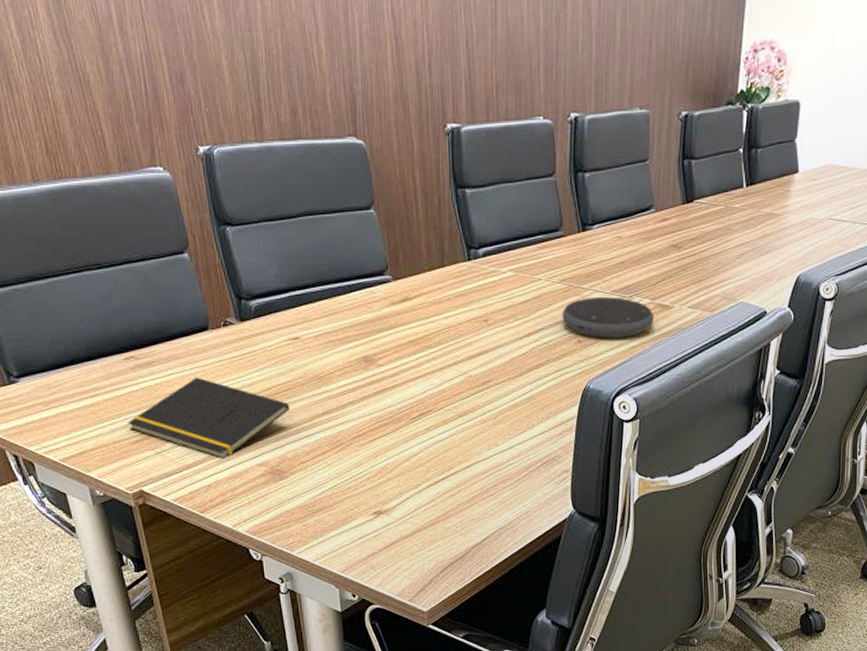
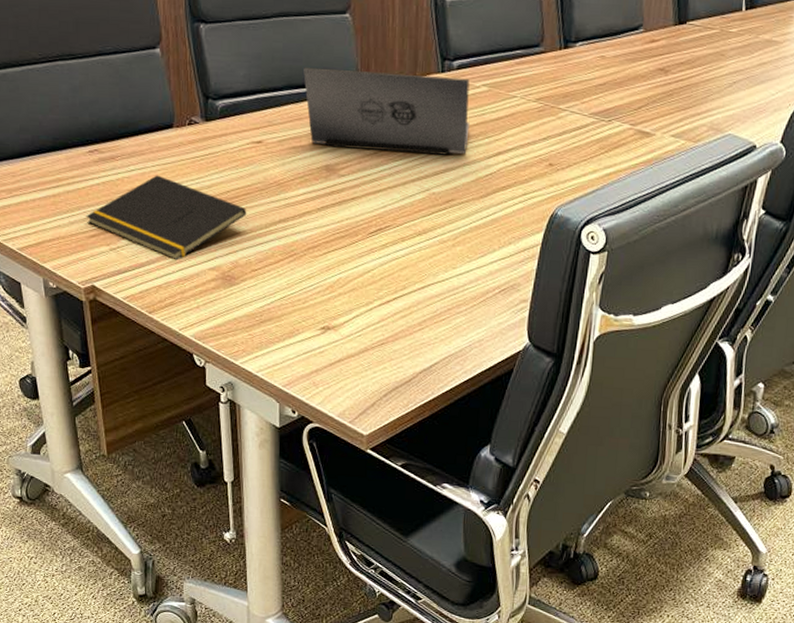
laptop: none [333,263,500,339] -> present [303,67,470,155]
speaker: present [562,297,654,338] -> none [534,119,633,164]

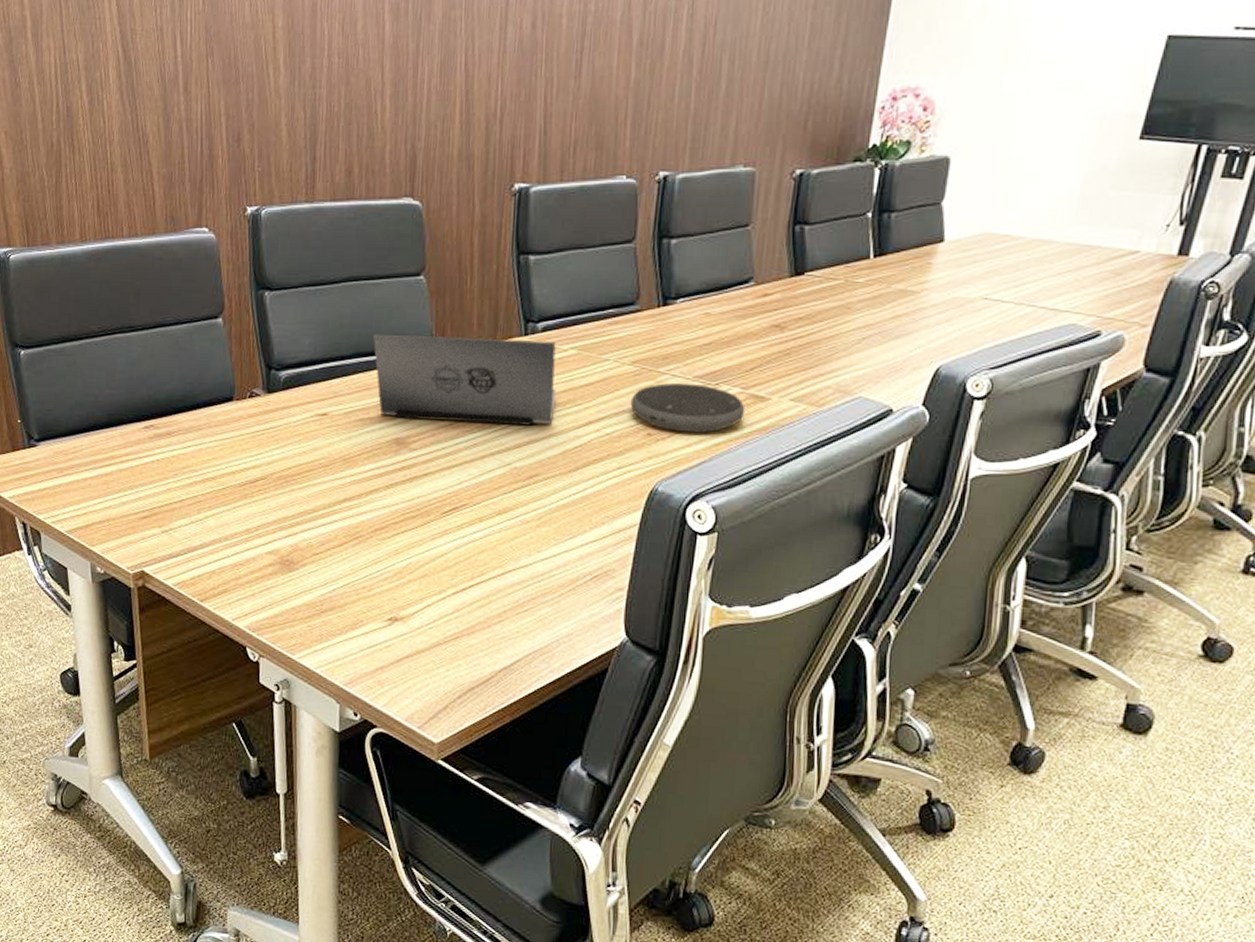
notepad: present [86,175,247,261] -> none [138,451,309,544]
speaker: none [534,119,633,164] -> present [630,383,745,433]

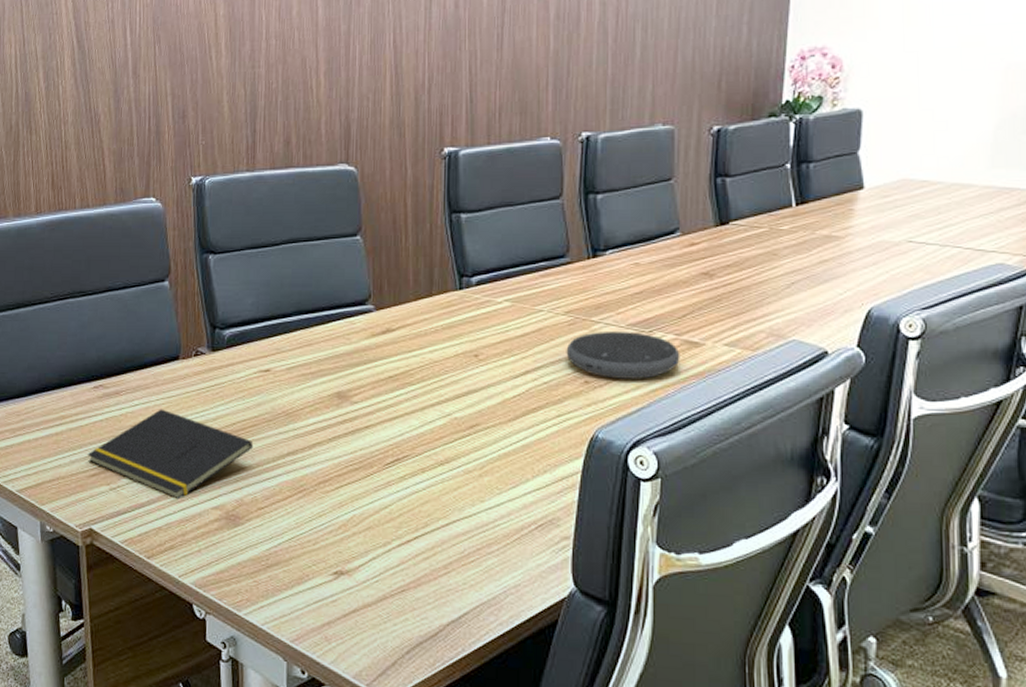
notepad: none [138,451,309,544] -> present [87,409,254,500]
laptop: present [373,333,556,426] -> none [313,292,493,376]

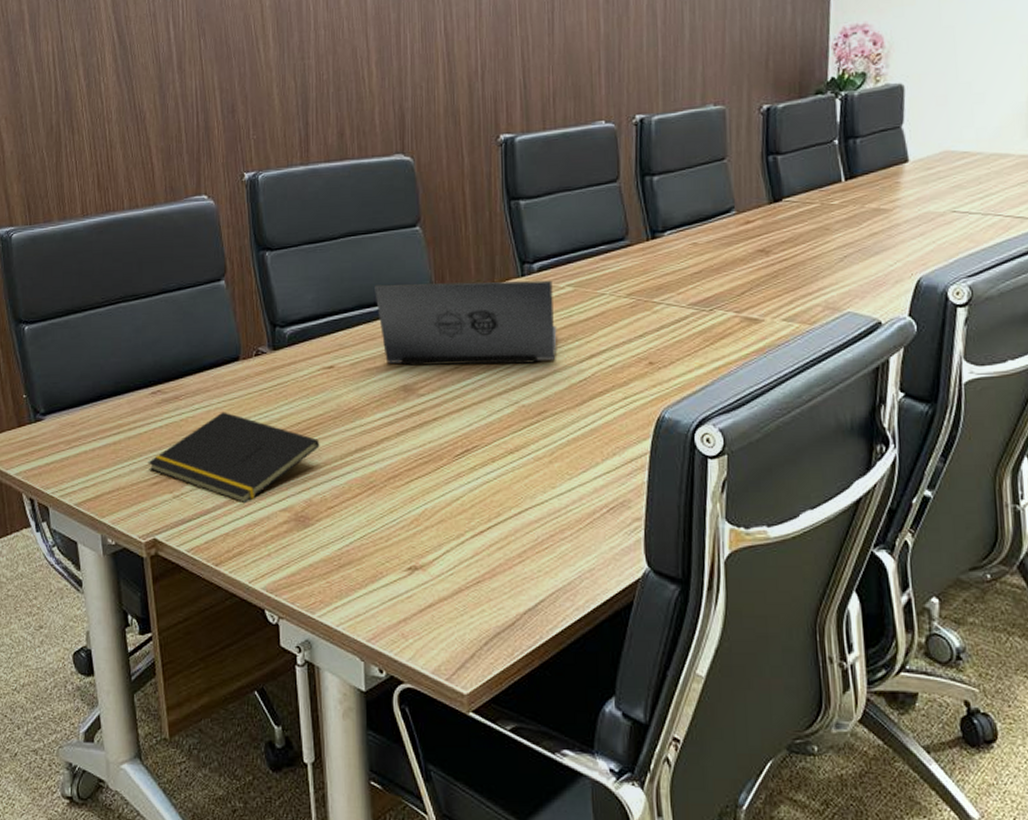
laptop: none [313,292,493,376] -> present [374,280,557,366]
speaker: present [566,332,680,379] -> none [629,311,741,359]

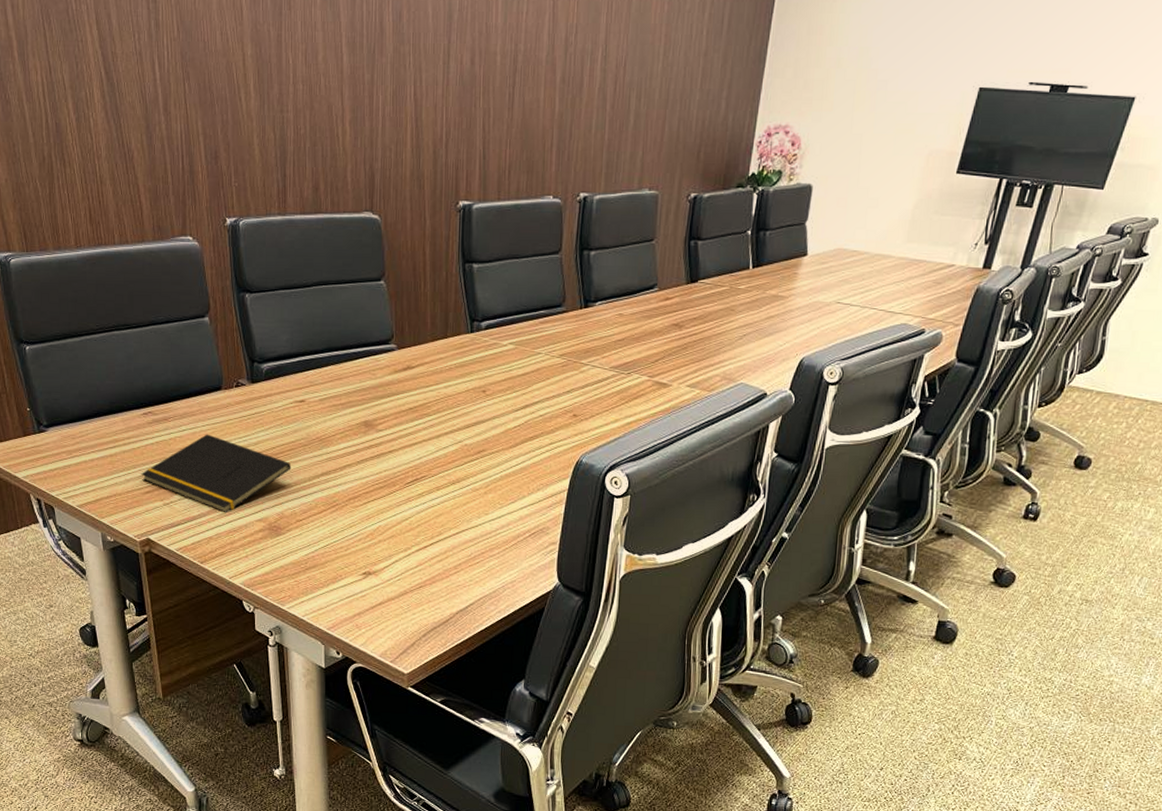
laptop: present [374,280,557,366] -> none [342,331,498,409]

